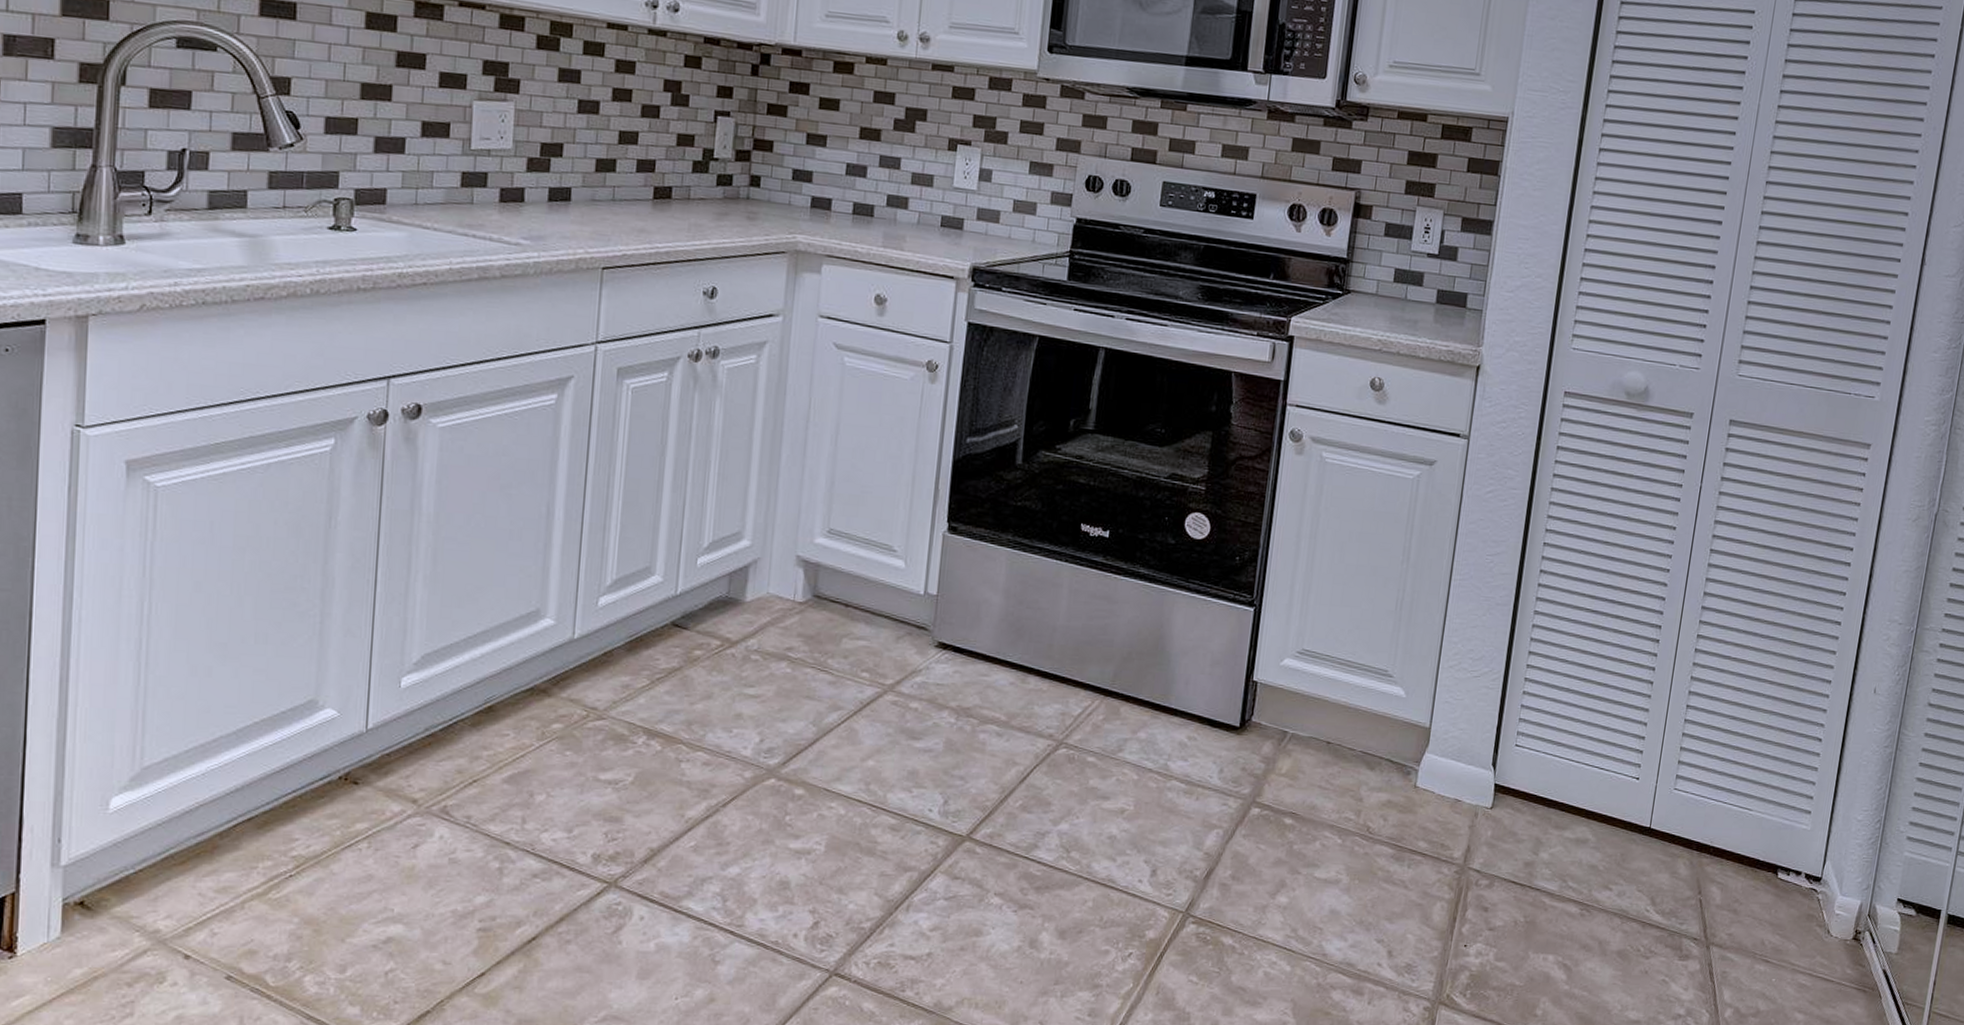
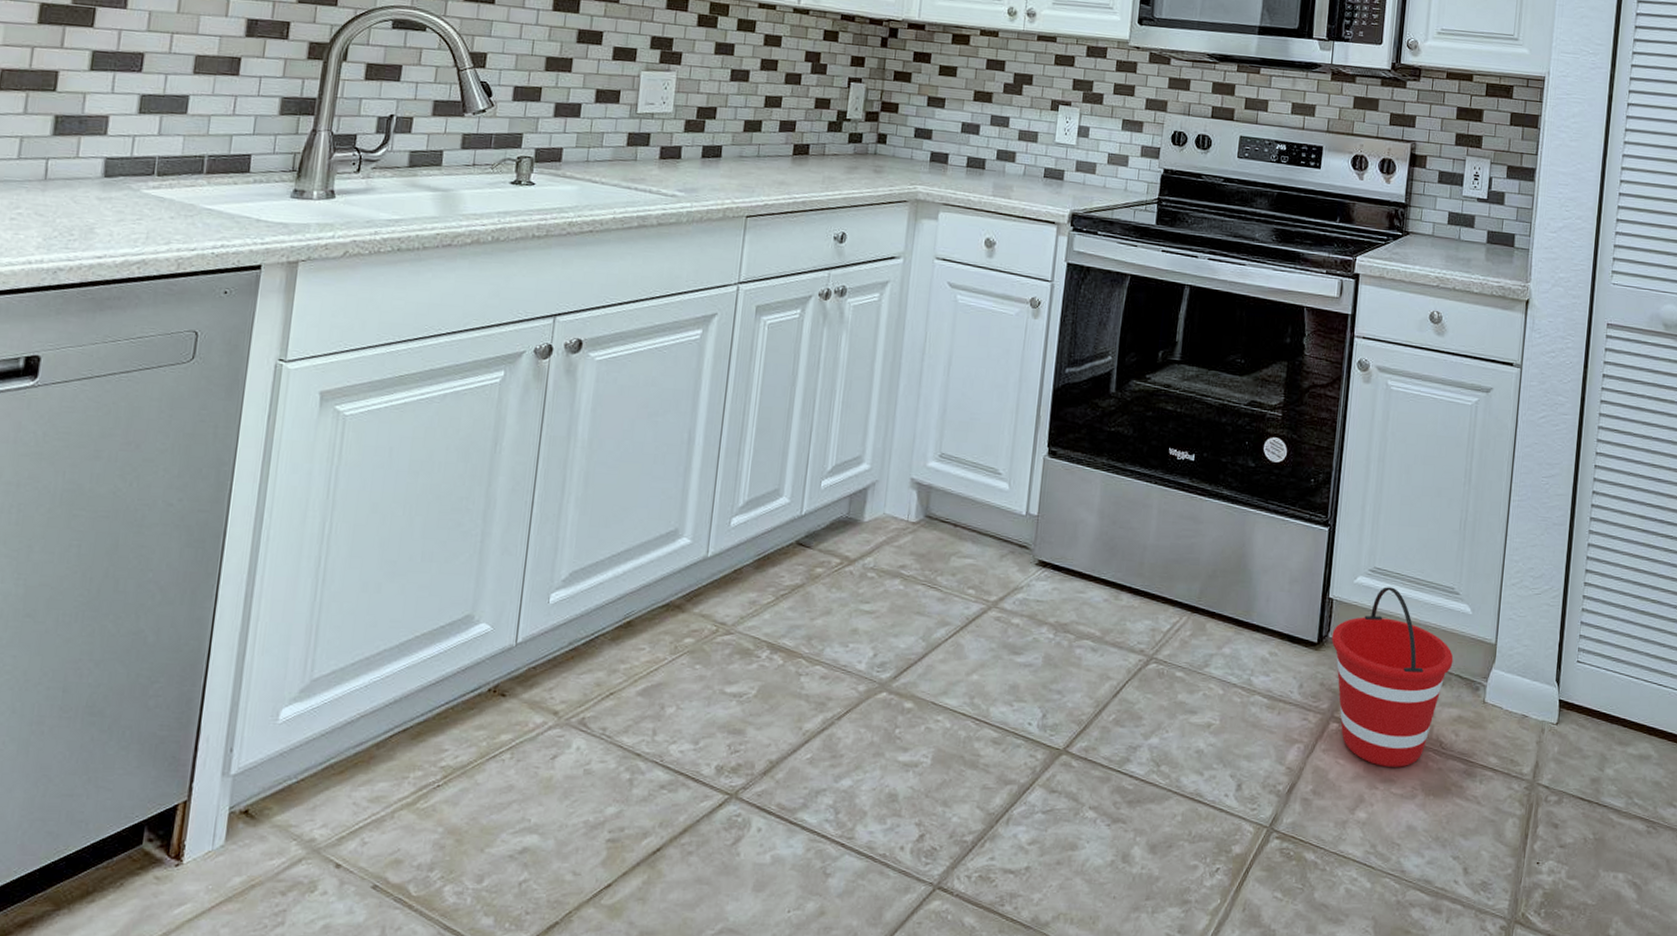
bucket: none [1254,669,1385,852] -> present [1331,587,1454,767]

